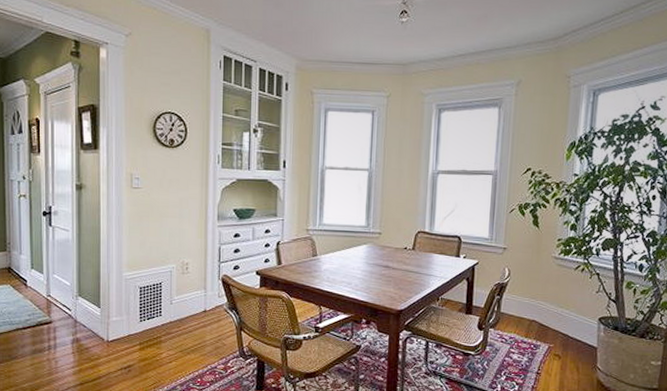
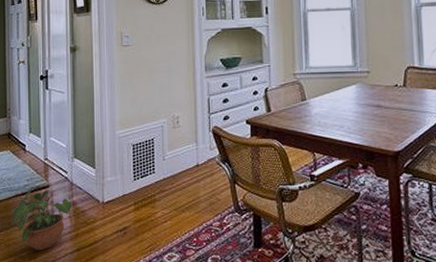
potted plant: none [9,322,75,383] -> present [8,187,71,251]

